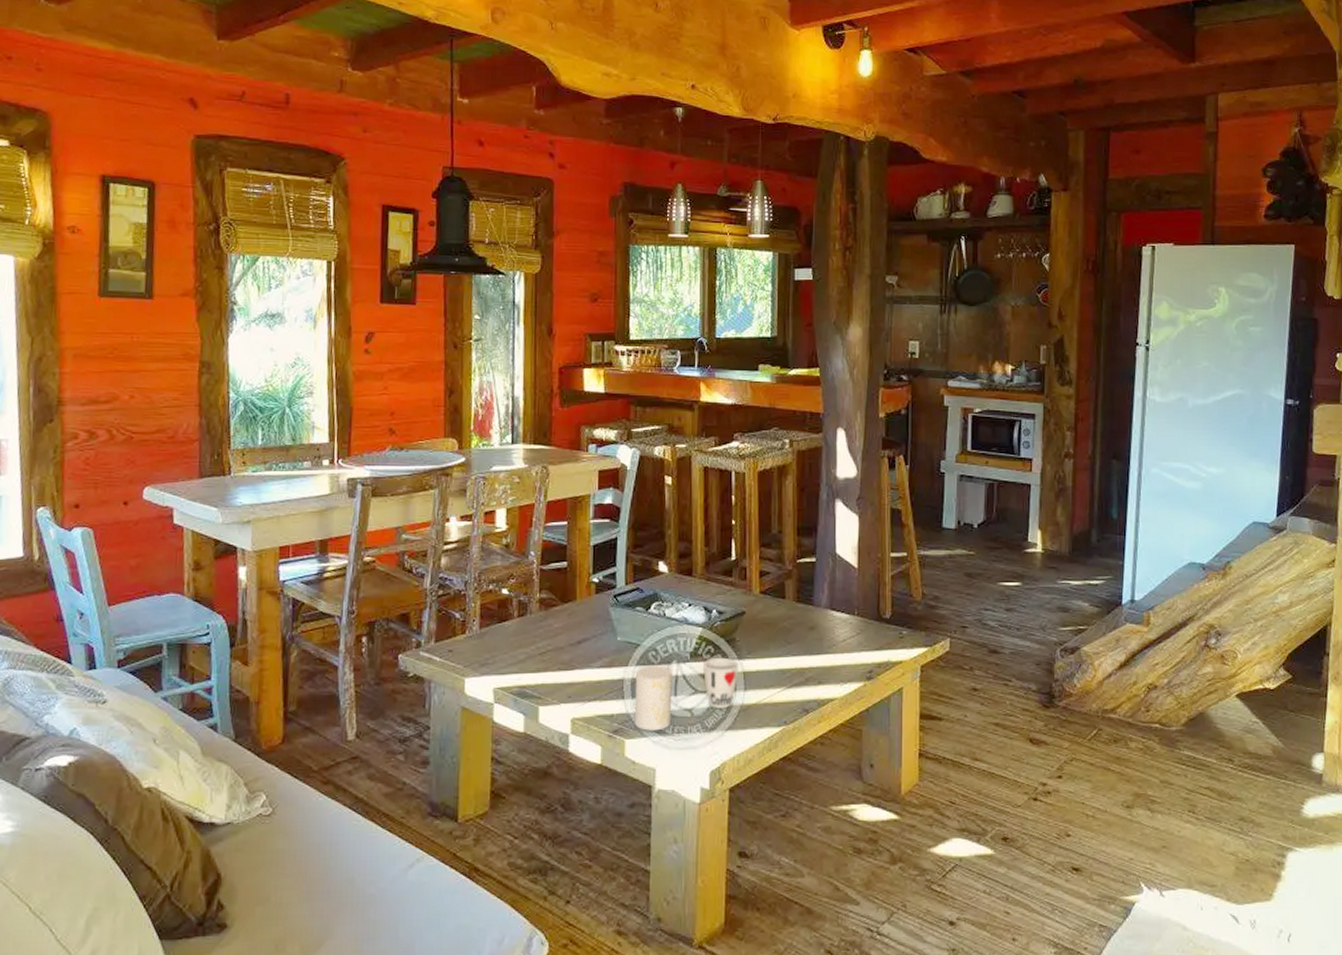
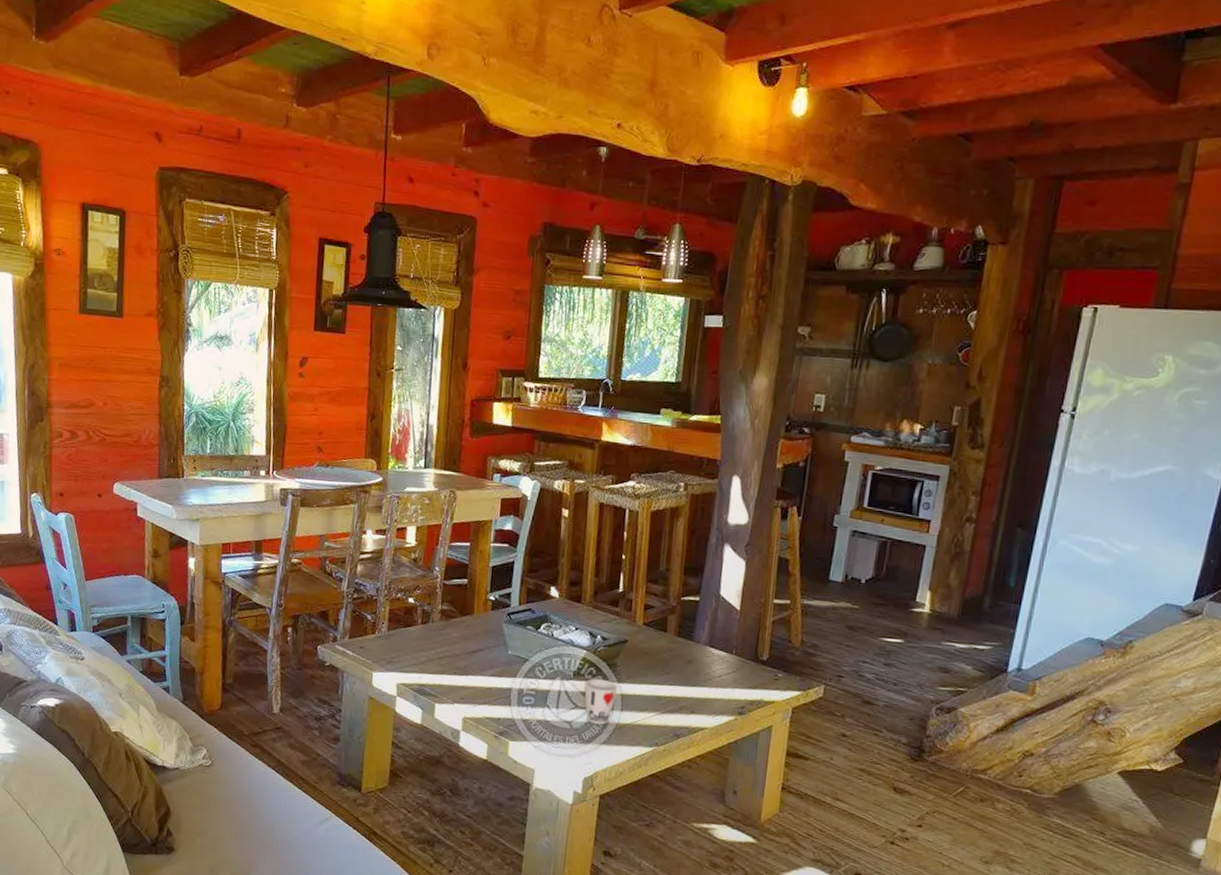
cup: present [634,665,671,731] -> none [518,679,555,737]

